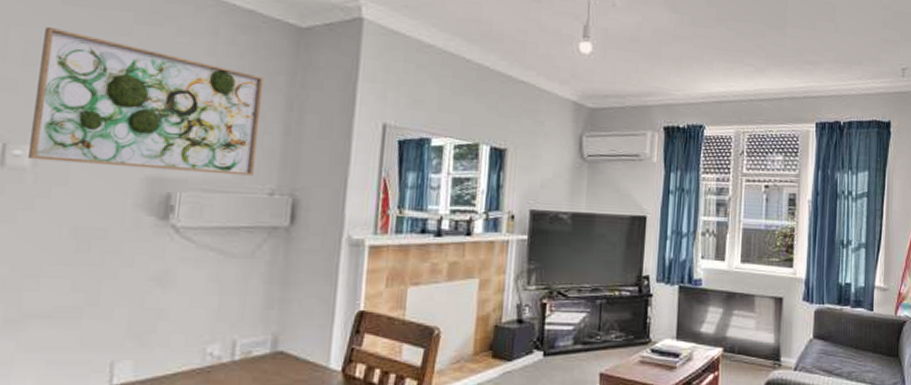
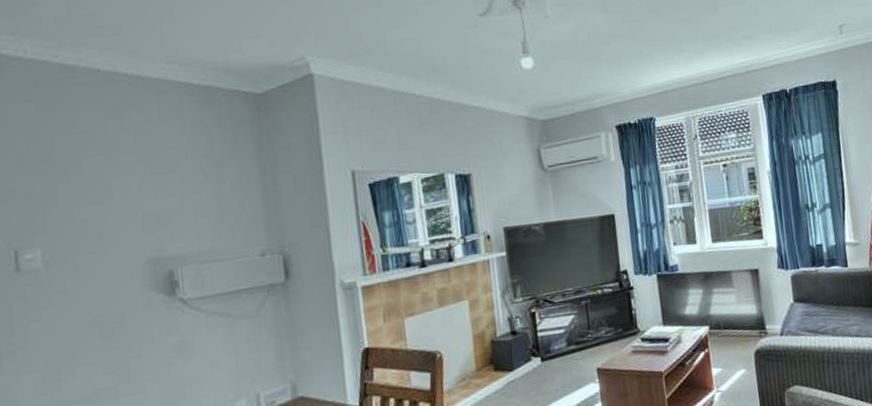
wall art: present [27,26,265,176] -> none [28,135,243,262]

